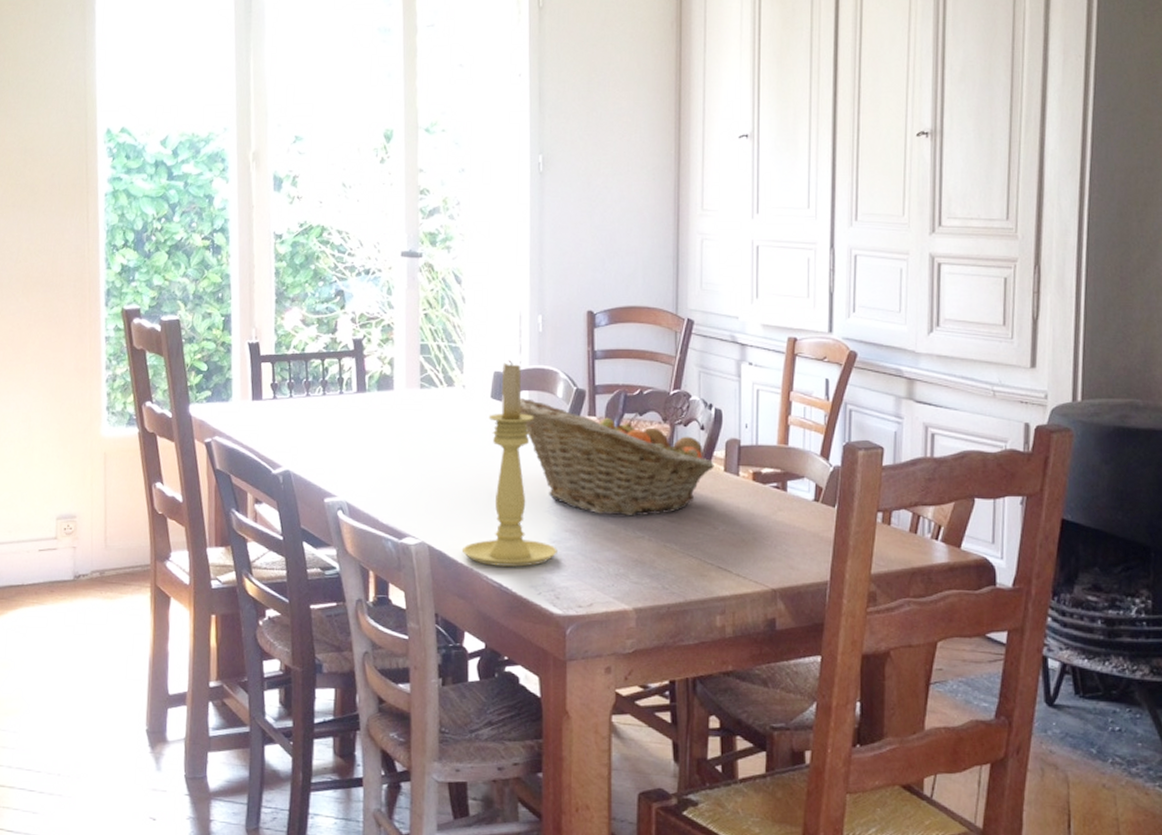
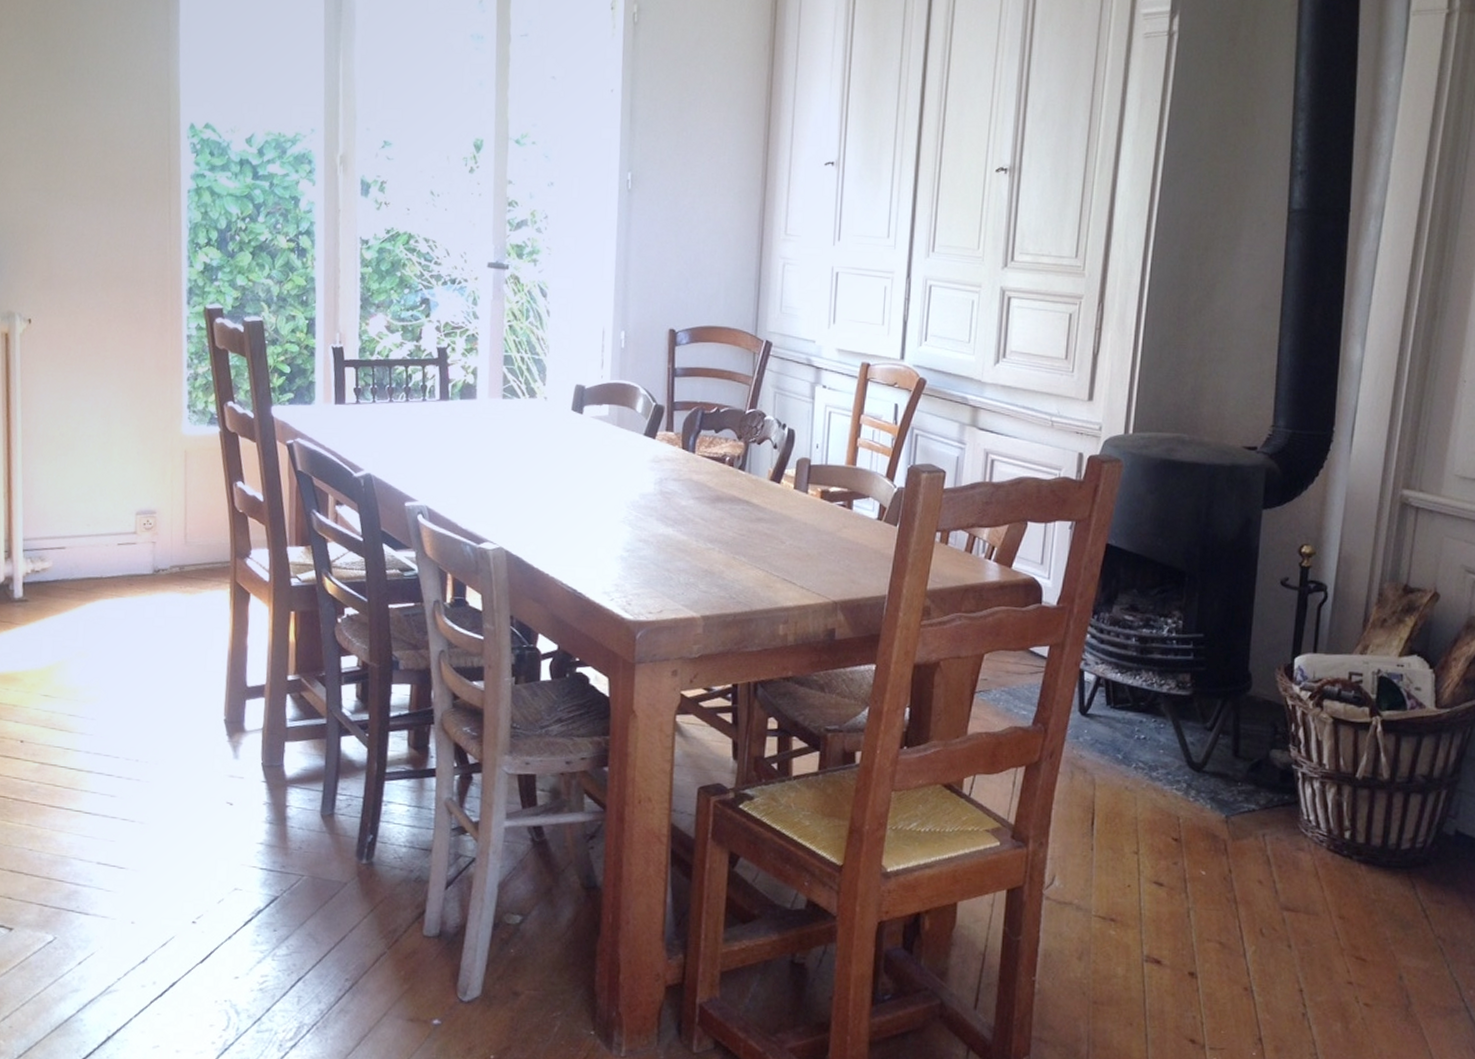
candle holder: present [461,360,557,567] -> none [538,374,631,574]
fruit basket: present [520,397,714,517] -> none [600,410,785,529]

